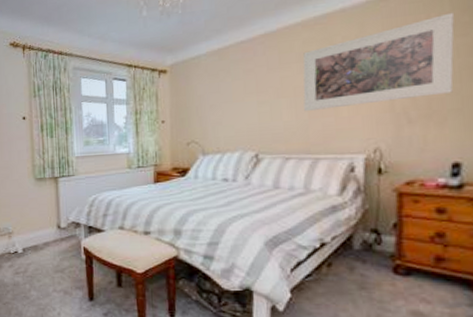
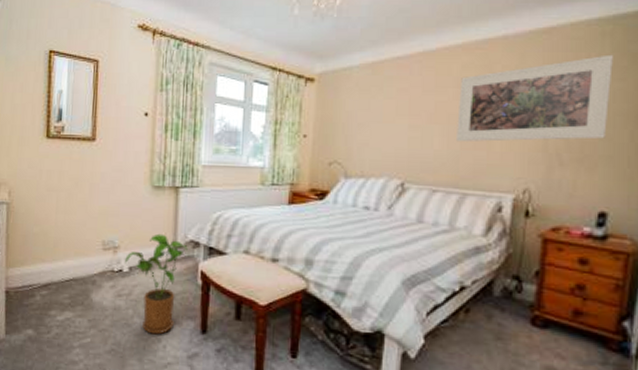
house plant: none [19,218,70,304] -> present [125,233,188,335]

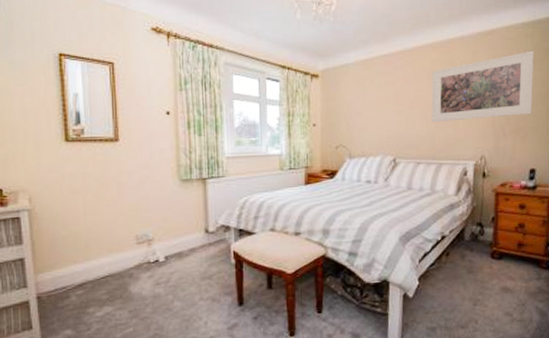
house plant: present [125,233,188,335] -> none [160,222,219,314]

